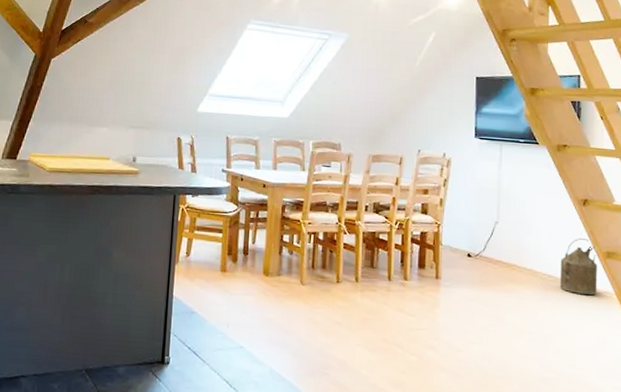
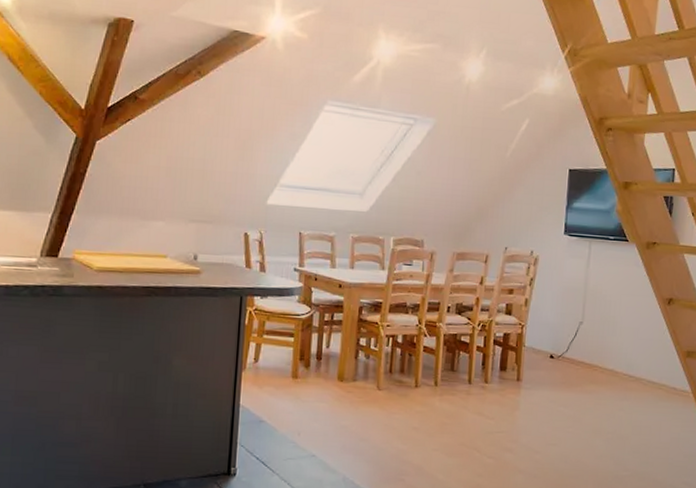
watering can: present [560,238,597,295] -> none [640,338,677,394]

